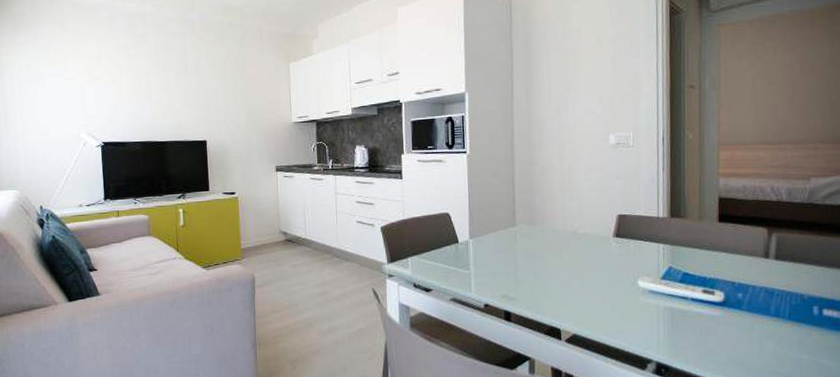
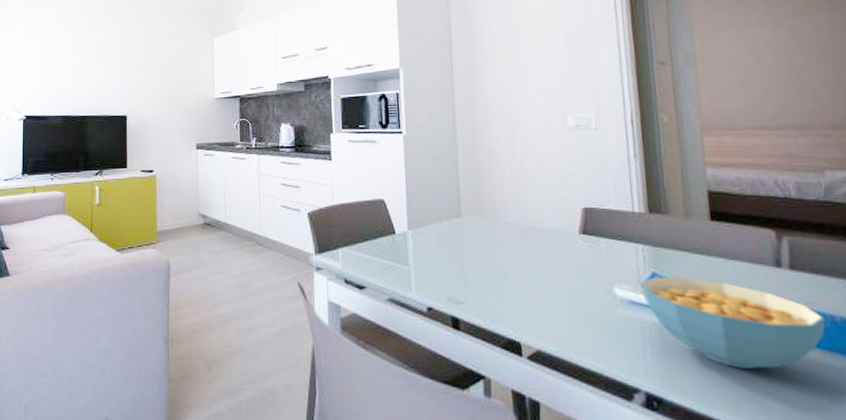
cereal bowl: none [659,269,797,339] -> present [640,276,826,369]

